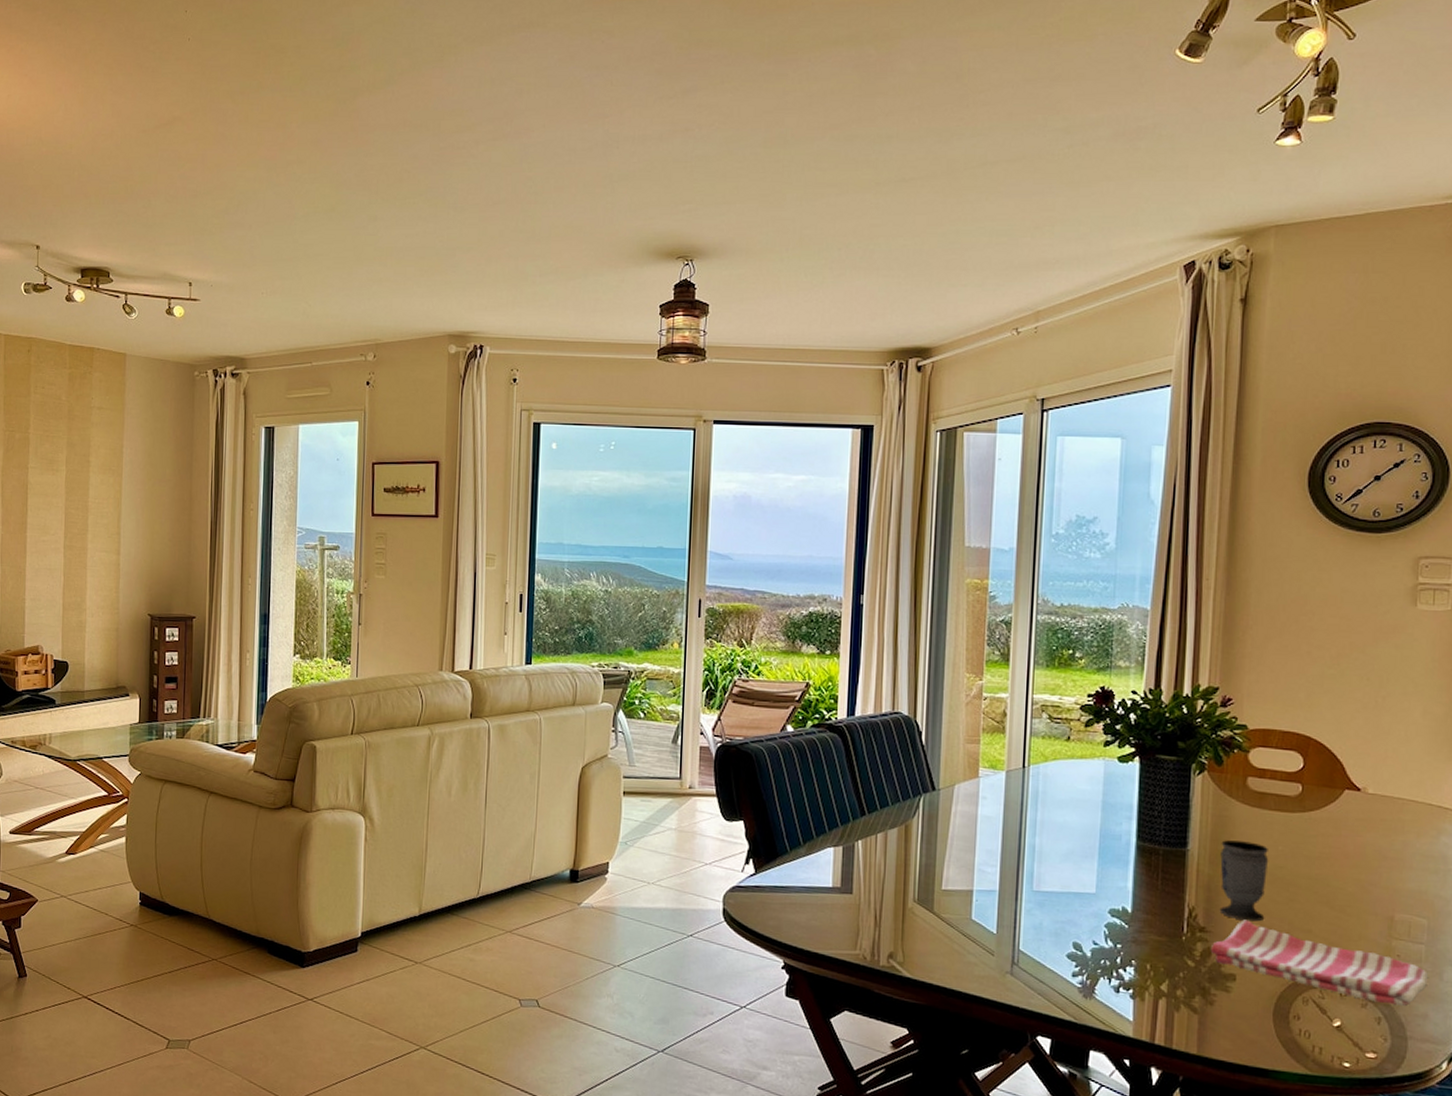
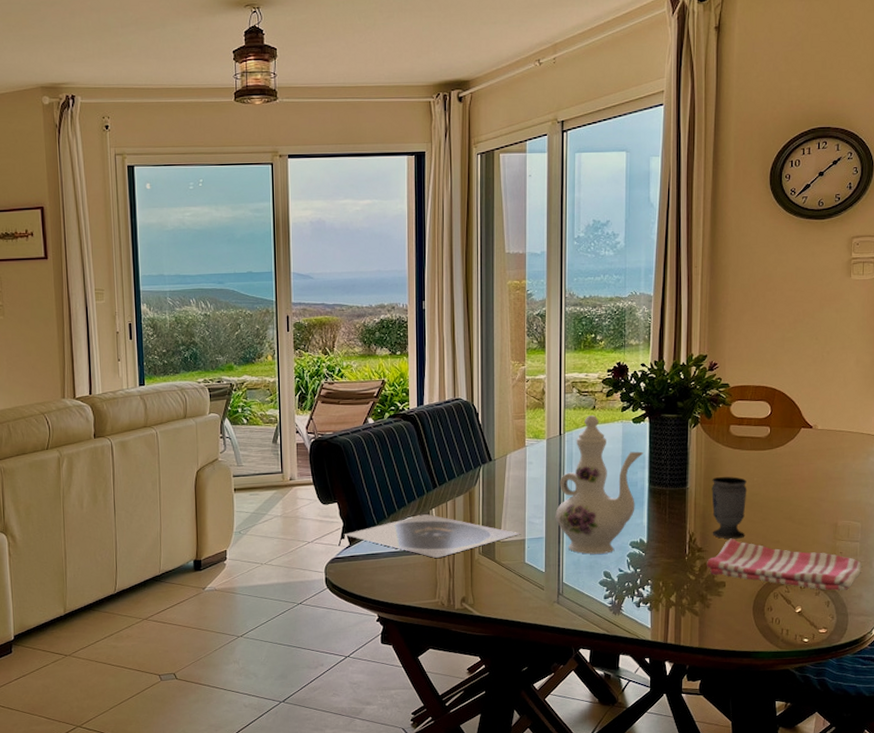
plate: none [749,845,967,902] -> present [344,513,520,559]
ewer: none [1013,747,1131,920] -> present [555,415,644,554]

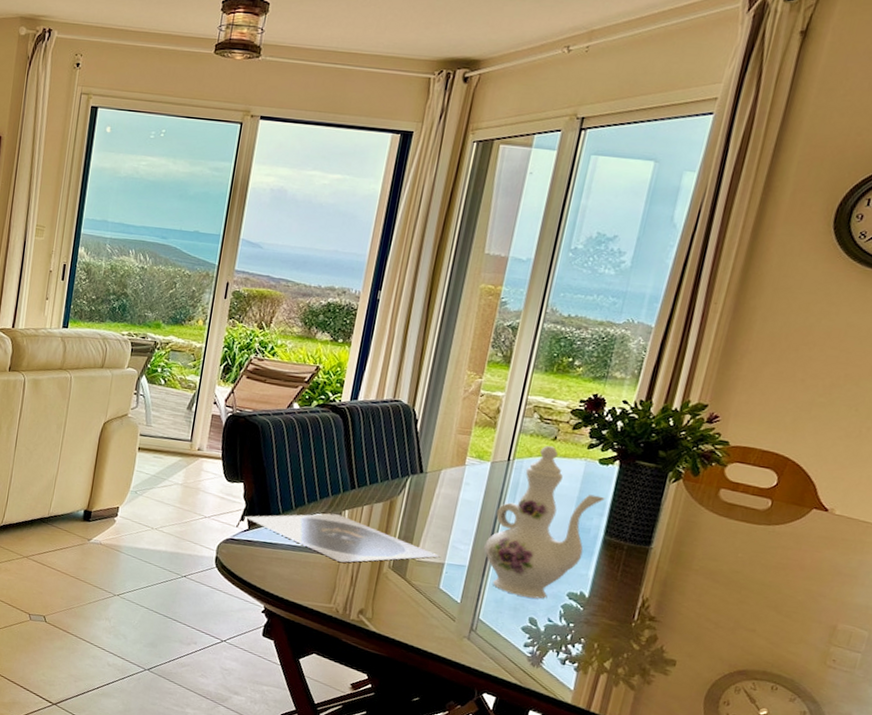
dish towel: present [706,538,863,591] -> none [656,614,860,704]
cup: present [712,477,747,539] -> none [671,543,728,617]

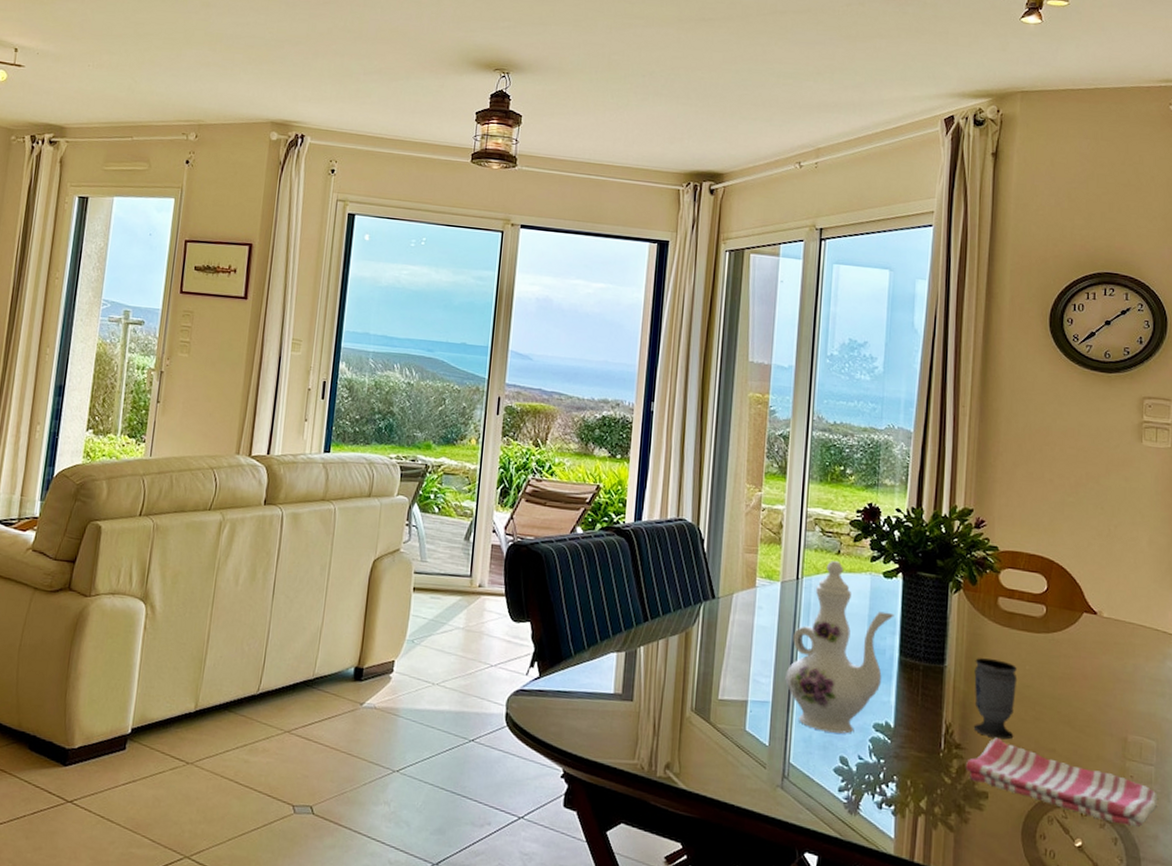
plate: present [244,513,440,563] -> none [534,651,742,709]
dish towel: none [656,614,860,704] -> present [965,737,1159,827]
cup: none [671,543,728,617] -> present [973,658,1018,740]

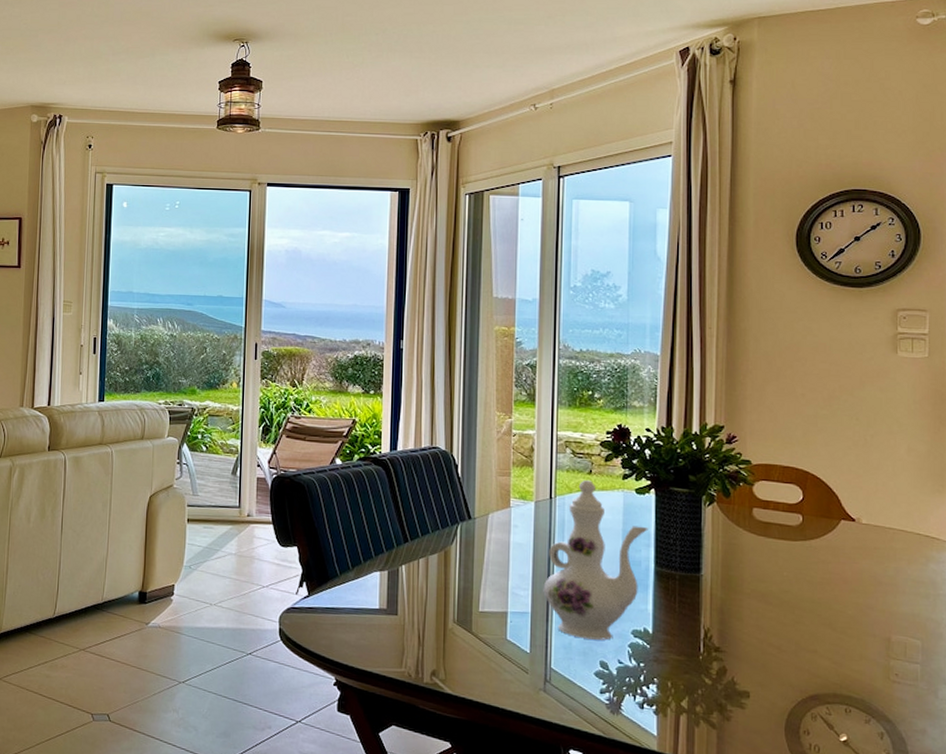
dish towel: present [965,737,1159,827] -> none [725,640,925,722]
cup: present [973,658,1018,740] -> none [731,566,775,642]

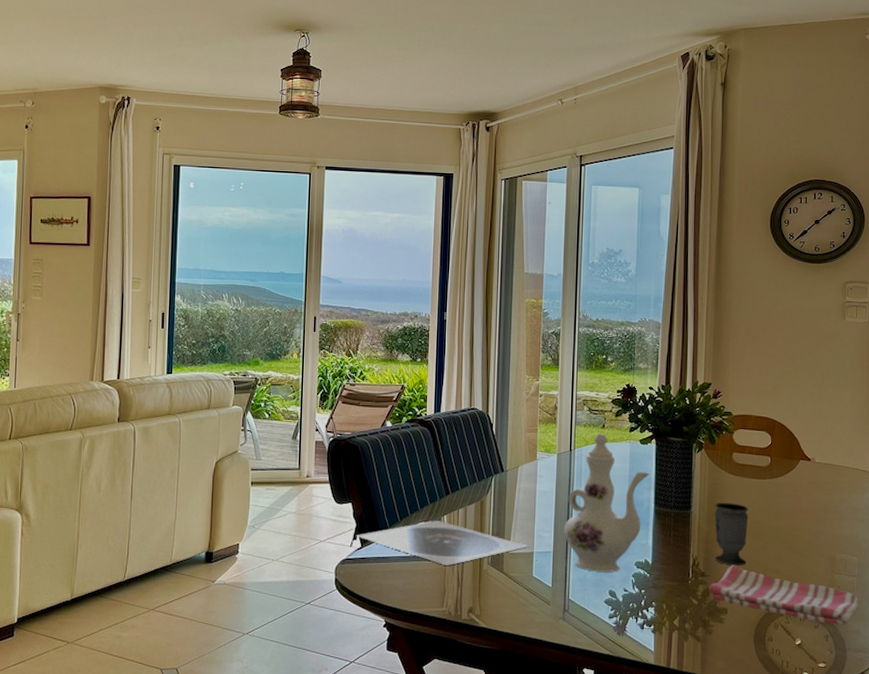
plate: none [302,569,502,622] -> present [356,520,529,566]
dish towel: none [725,640,925,722] -> present [709,565,860,625]
cup: none [731,566,775,642] -> present [714,503,749,566]

